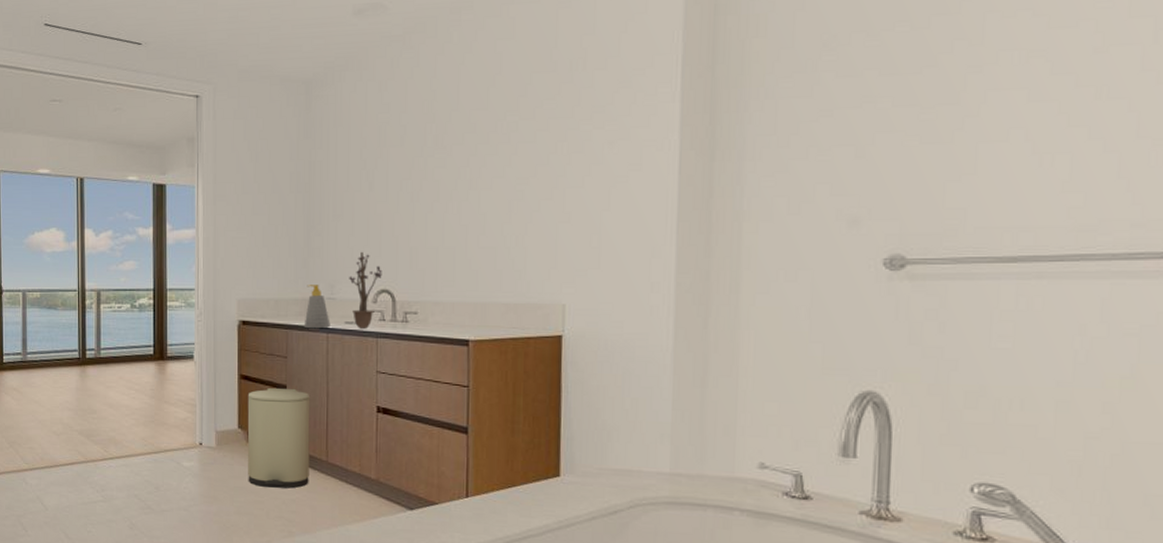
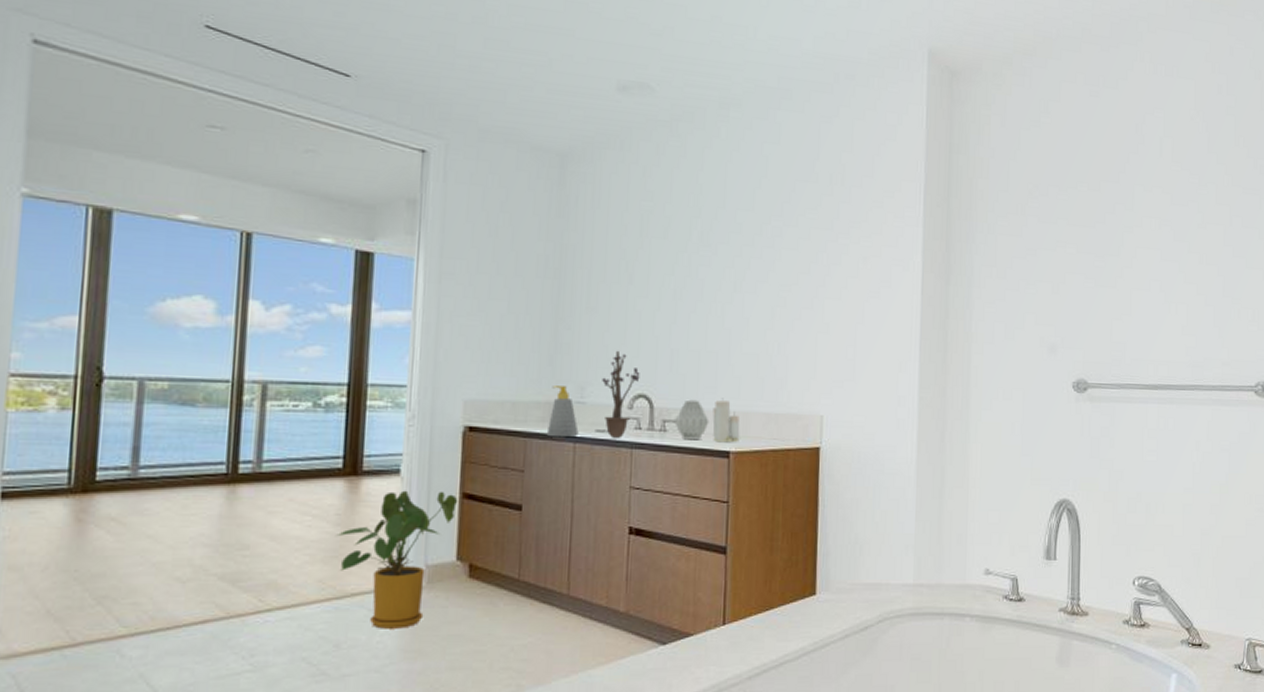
house plant: none [152,372,237,479] -> present [336,490,459,629]
pedal bin: present [247,388,311,489] -> none [466,509,551,632]
vase: none [415,293,448,330] -> present [674,399,709,440]
candle: none [451,290,479,332] -> present [712,398,740,443]

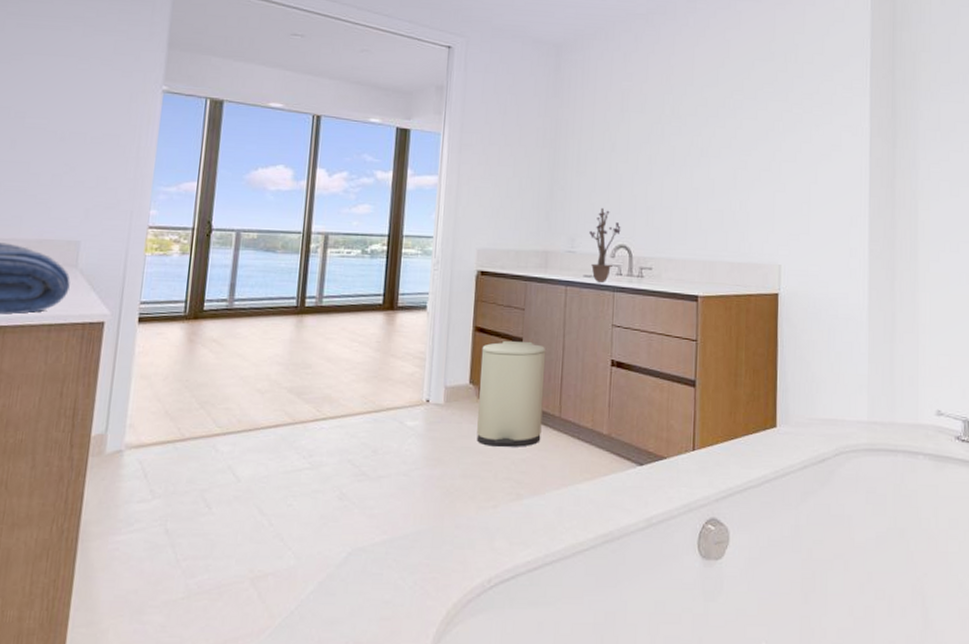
house plant: present [336,490,459,629] -> none [377,323,472,440]
pedal bin: none [466,509,551,632] -> present [476,341,546,447]
soap bottle: present [546,386,579,438] -> none [543,237,570,282]
vase: present [674,399,709,440] -> none [650,249,680,286]
candle: present [712,398,740,443] -> none [683,248,707,288]

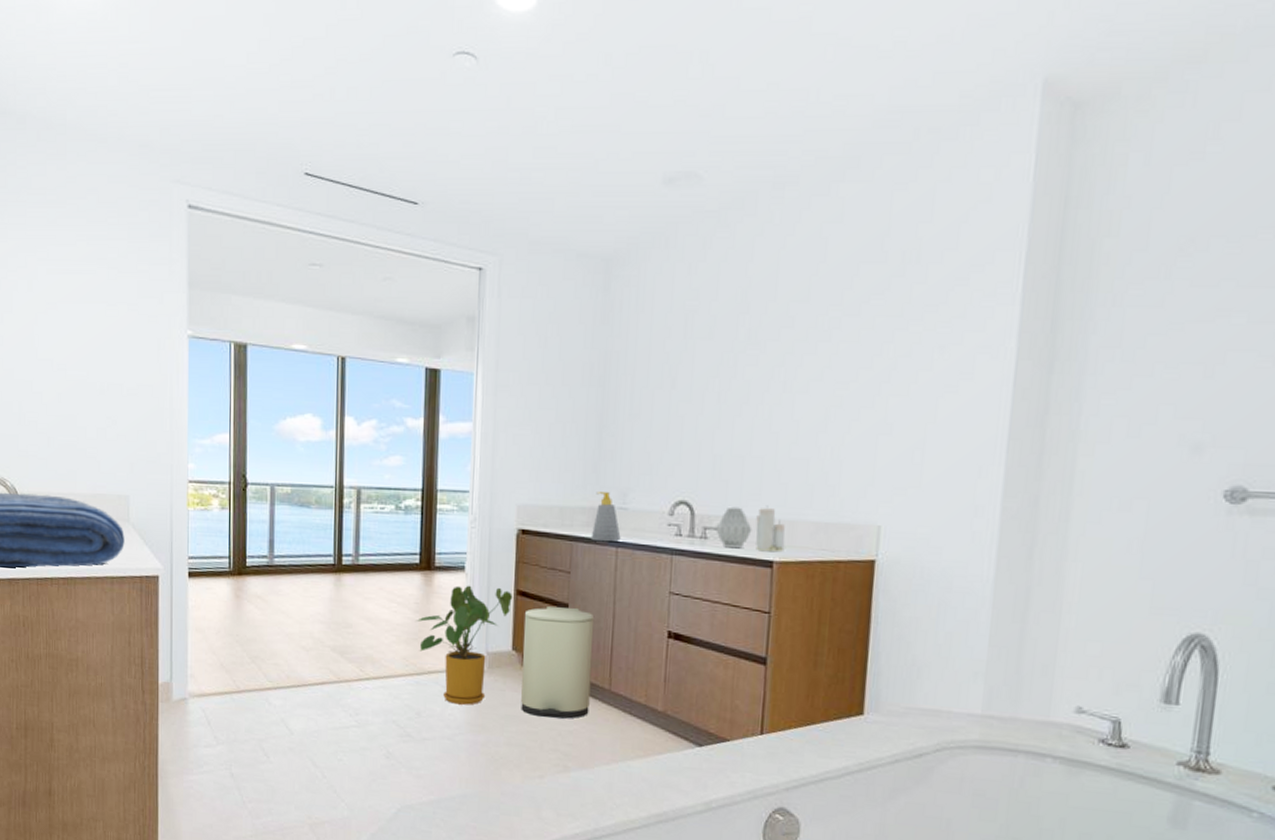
house plant: none [377,323,472,440] -> present [416,585,513,705]
soap bottle: none [543,237,570,282] -> present [590,492,621,543]
decorative plant: present [583,207,621,284] -> none [636,456,682,545]
vase: none [650,249,680,286] -> present [716,506,752,549]
candle: none [683,248,707,288] -> present [755,505,786,553]

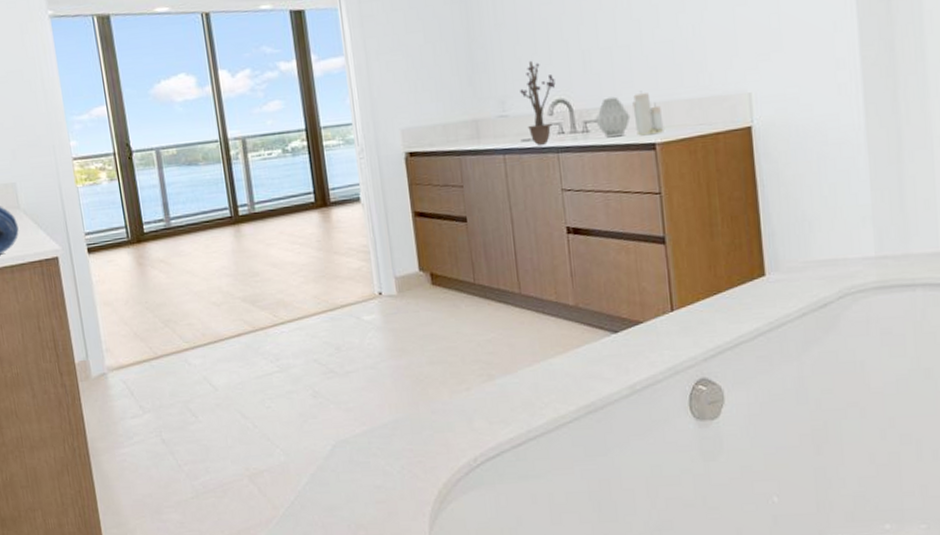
house plant: present [416,585,513,705] -> none [320,212,412,333]
pedal bin: present [521,607,595,719] -> none [425,220,504,331]
soap bottle: present [590,492,621,543] -> none [475,103,506,153]
decorative plant: none [636,456,682,545] -> present [520,60,556,146]

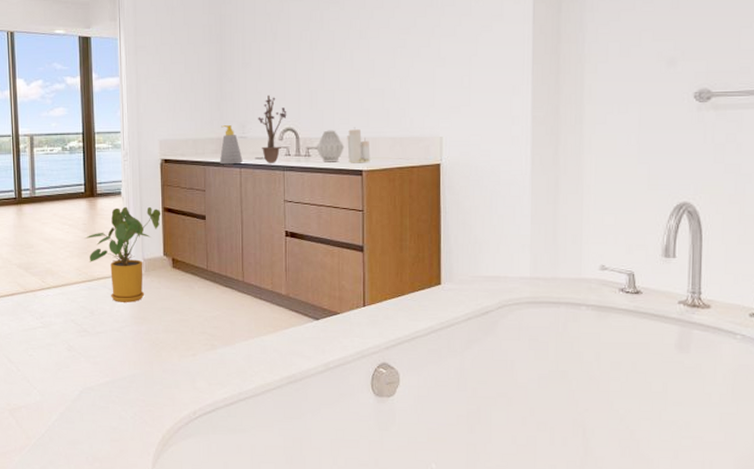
house plant: none [320,212,412,333] -> present [85,206,162,302]
soap bottle: none [475,103,506,153] -> present [219,125,243,165]

